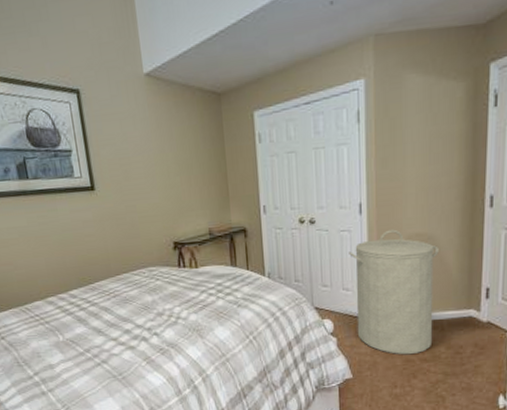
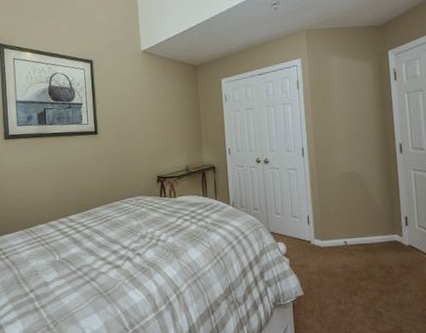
laundry hamper: present [349,229,439,355] -> none [296,168,367,274]

